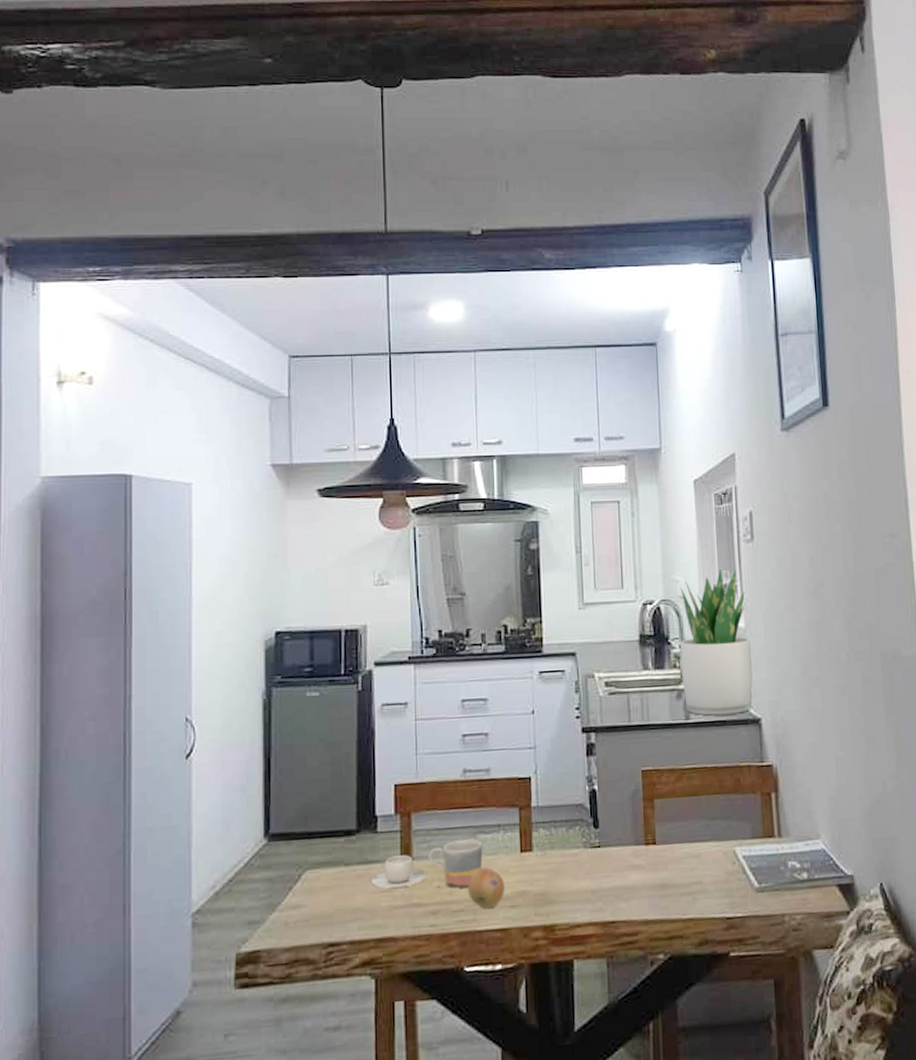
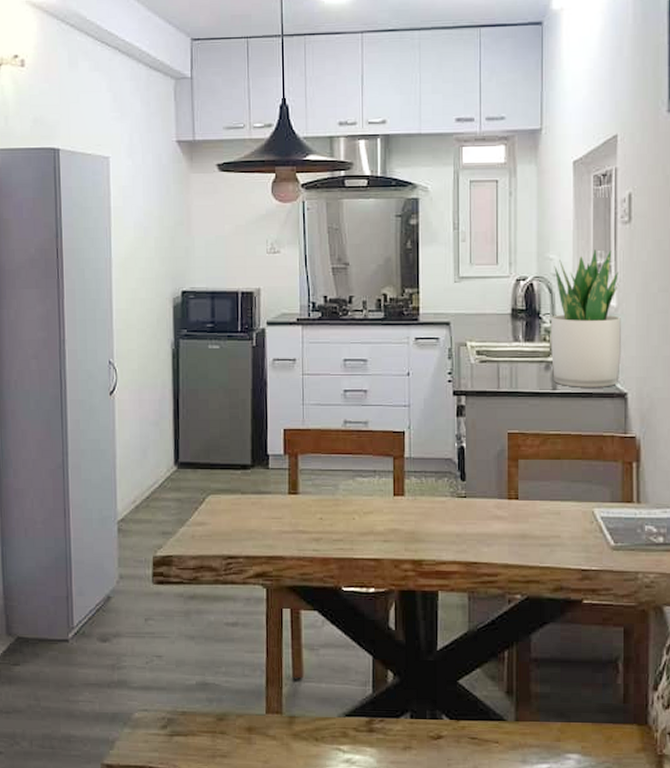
teacup: present [372,855,427,889] -> none [264,489,311,517]
mug: present [429,839,483,888] -> none [313,481,360,521]
fruit: present [468,867,505,908] -> none [346,506,379,540]

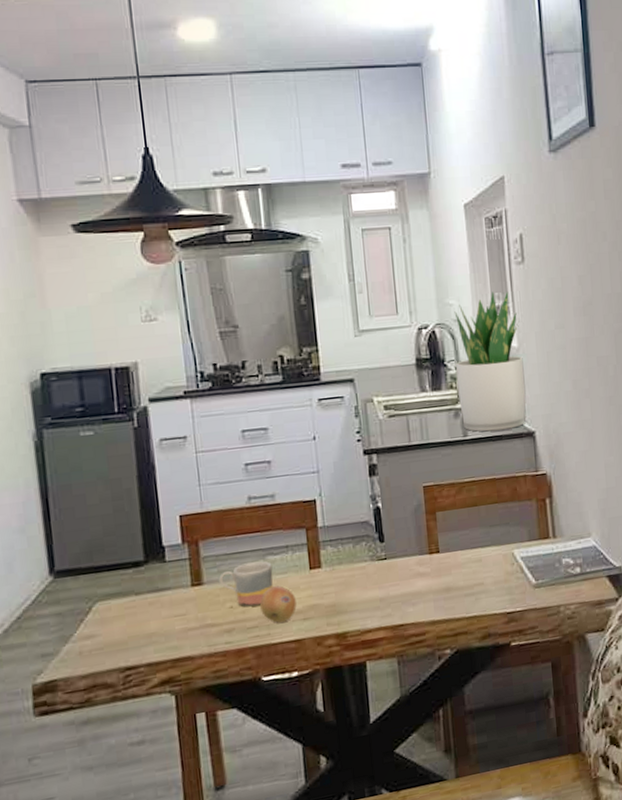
mug: none [313,481,360,521] -> present [219,561,274,607]
fruit: none [346,506,379,540] -> present [260,586,297,623]

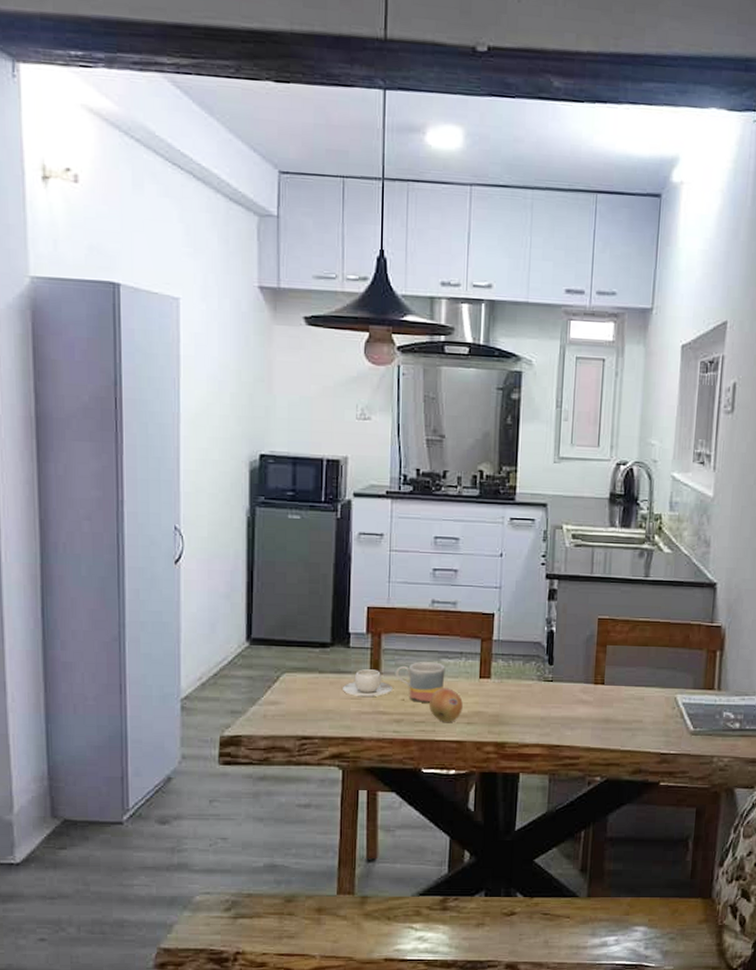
teacup: none [164,580,219,613] -> present [343,669,393,698]
planter: present [454,292,526,432] -> none [646,438,718,577]

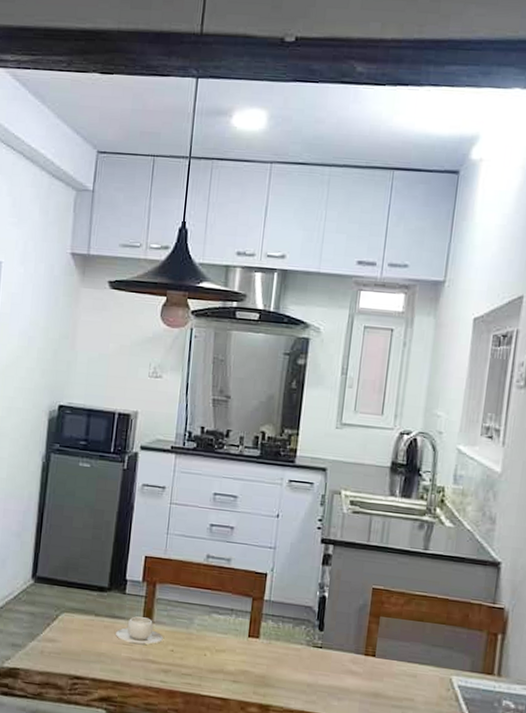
mug: present [396,662,446,703] -> none [167,614,216,657]
fruit: present [429,688,463,722] -> none [197,642,230,678]

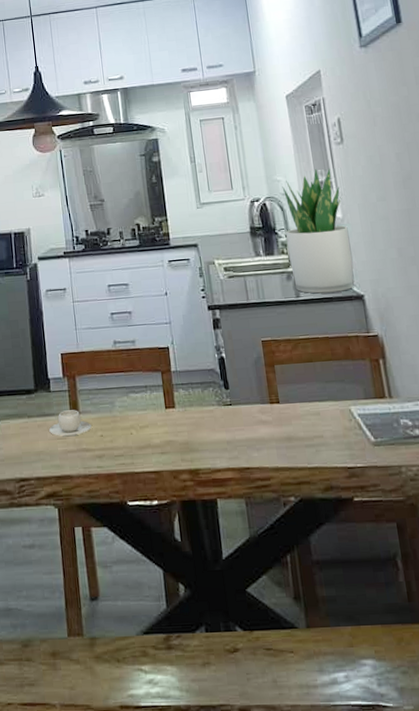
planter: none [426,411,507,554] -> present [282,169,354,294]

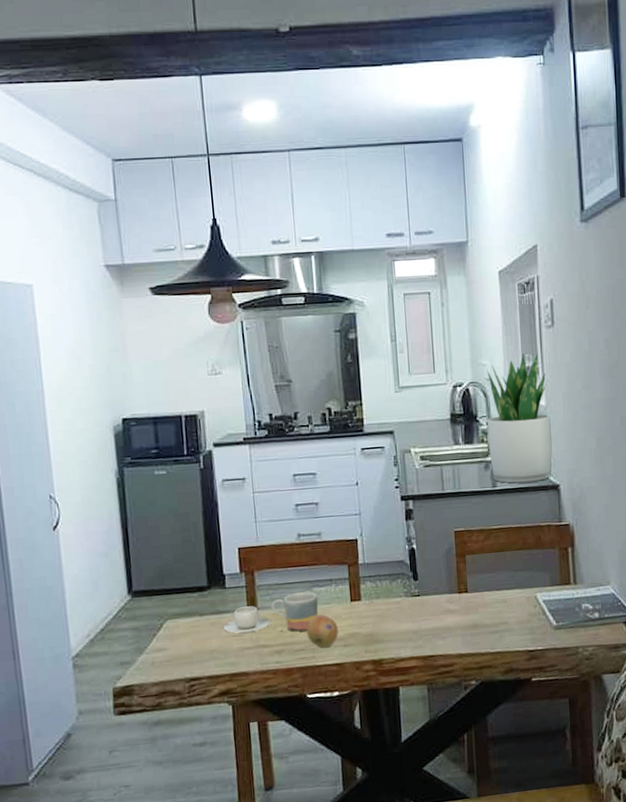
mug: none [92,397,136,437] -> present [271,591,319,632]
fruit: none [125,421,155,454] -> present [306,614,339,648]

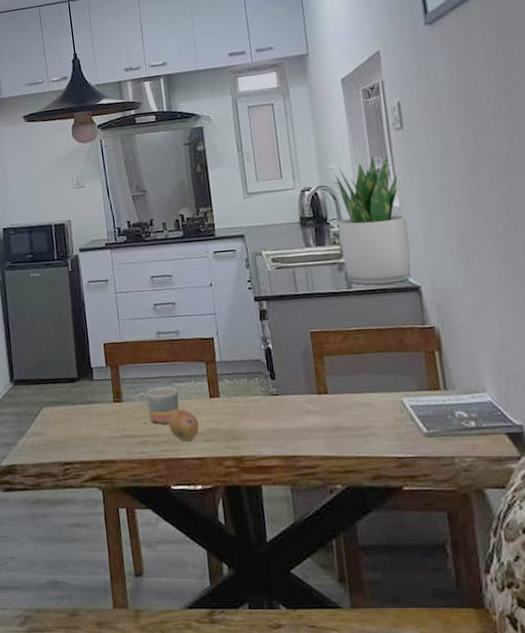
teacup: present [223,606,271,634] -> none [93,398,135,424]

